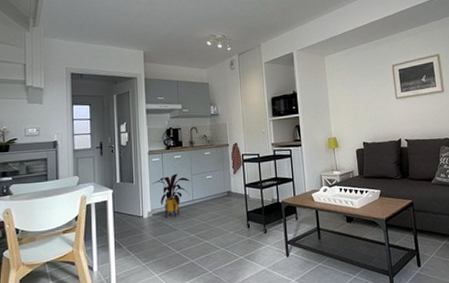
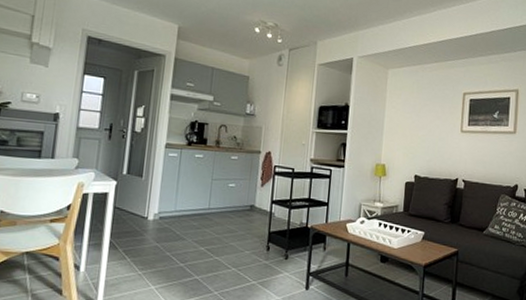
house plant: present [152,173,191,218] -> none [164,174,209,226]

